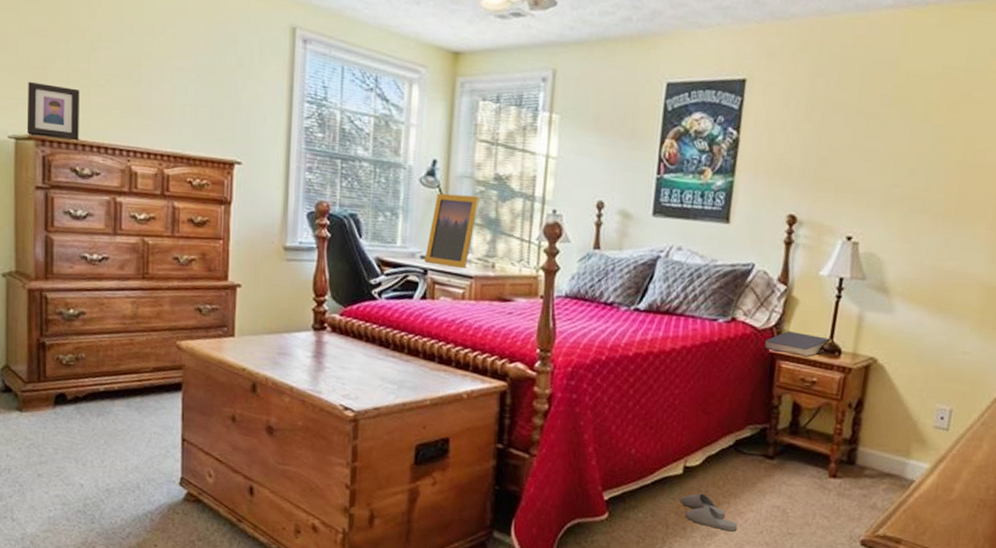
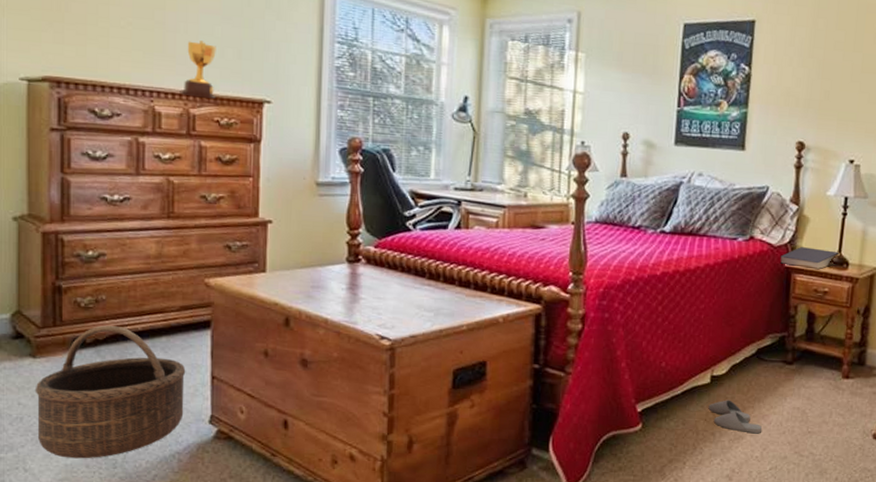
basket: none [21,383,158,513] -> present [35,325,186,459]
picture frame: present [26,81,79,141] -> none [40,23,98,83]
award: none [154,99,190,159] -> present [179,41,216,99]
picture frame: present [424,193,479,269] -> none [458,127,510,199]

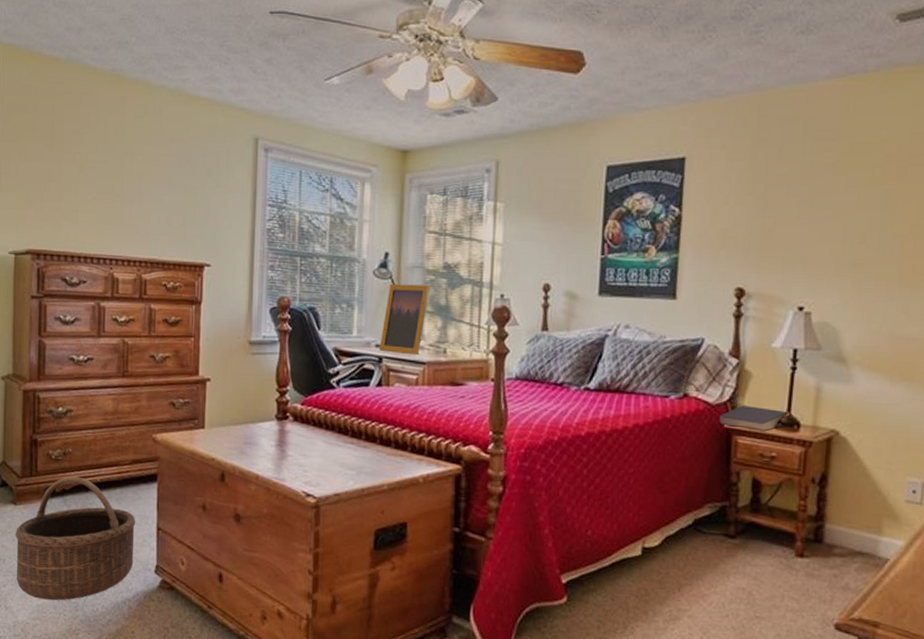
award: present [179,41,216,99] -> none [134,210,165,264]
picture frame: none [458,127,510,199] -> present [379,283,429,356]
slippers: present [708,400,763,434] -> none [640,575,702,616]

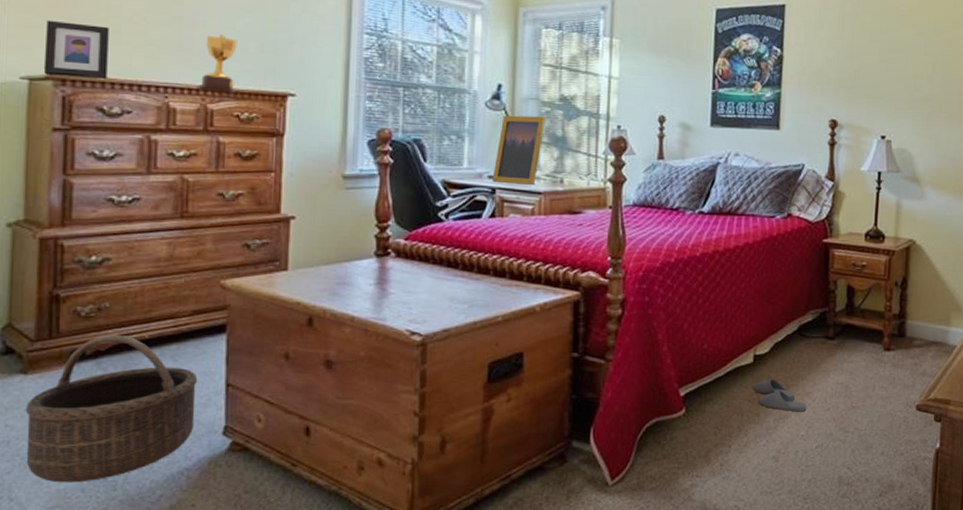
picture frame: none [24,202,70,253] -> present [43,20,109,80]
award: none [134,210,165,264] -> present [196,34,237,93]
slippers: none [640,575,702,616] -> present [752,379,807,412]
book: present [718,405,789,432] -> none [818,222,876,244]

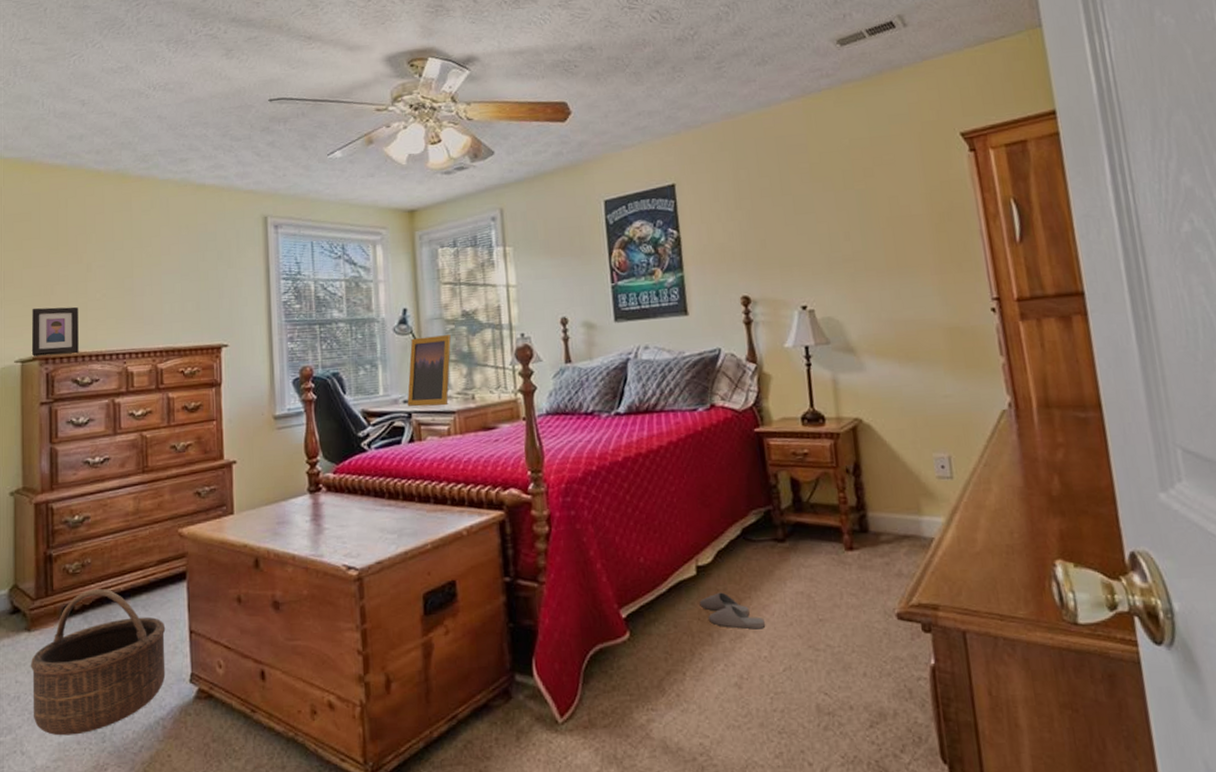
award: present [196,34,237,93] -> none [148,299,180,353]

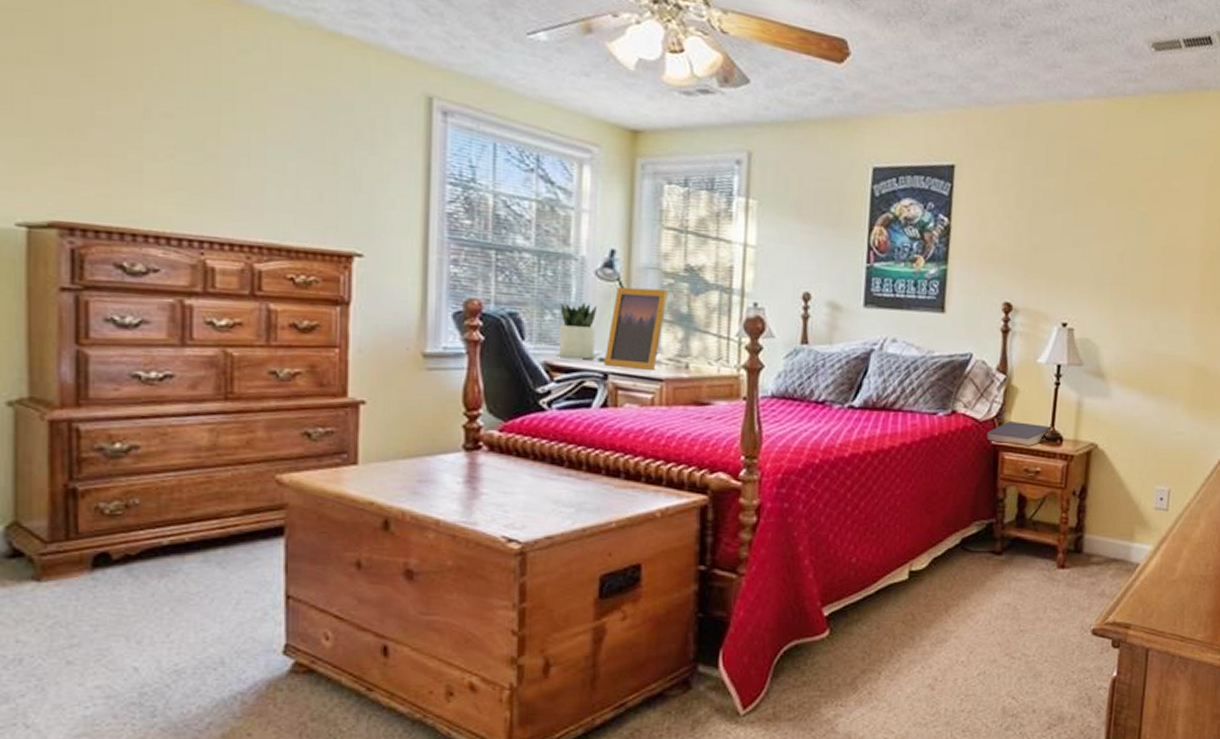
basket: present [30,589,166,736] -> none [39,537,251,708]
picture frame: present [31,307,79,356] -> none [45,153,127,230]
planter: none [370,355,402,405] -> present [555,302,598,360]
slippers: present [699,592,766,630] -> none [906,598,969,636]
book: none [747,406,814,431] -> present [986,421,1052,447]

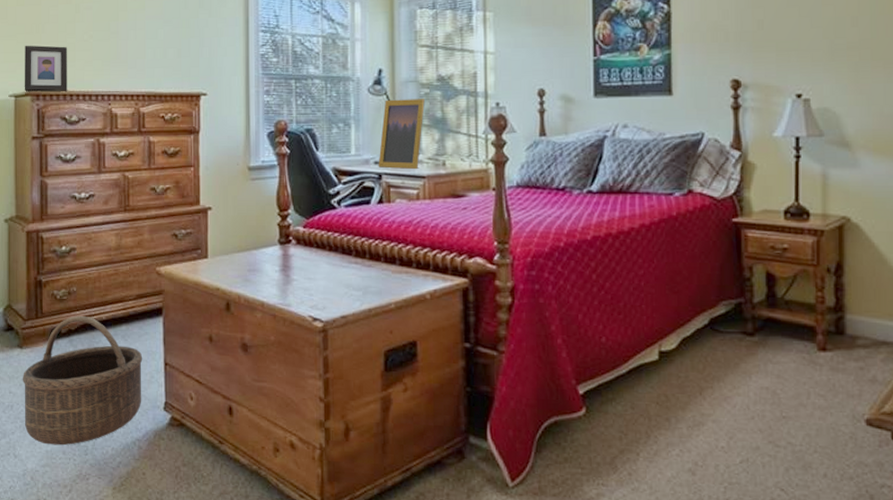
basket: none [39,537,251,708] -> present [22,316,143,446]
picture frame: none [45,153,127,230] -> present [24,45,67,93]
planter: present [555,302,598,360] -> none [341,115,373,164]
book: present [986,421,1052,447] -> none [725,198,798,223]

